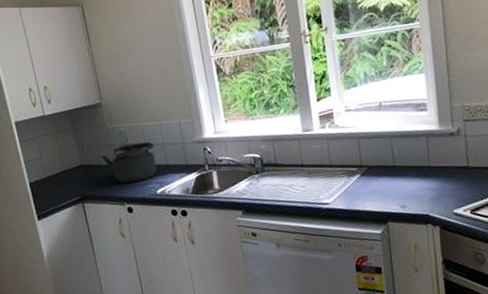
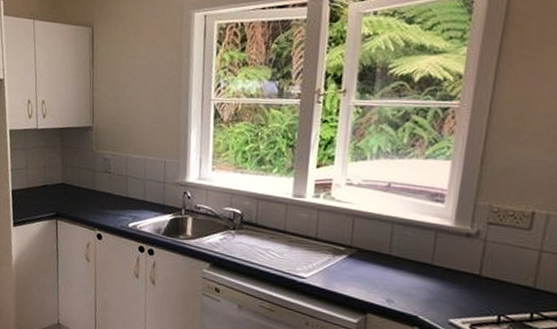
kettle: present [101,142,157,184] -> none [82,172,136,211]

